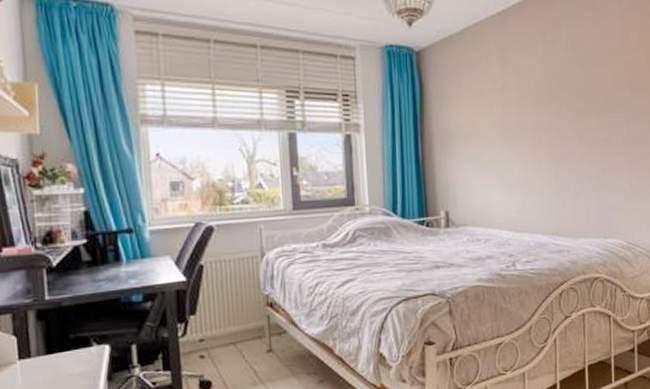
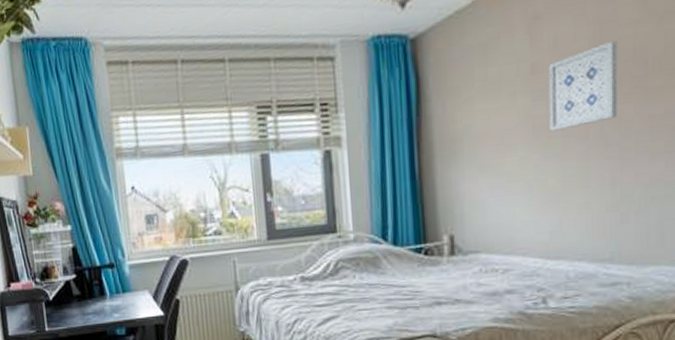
wall art: none [513,73,558,135] -> present [548,40,618,132]

